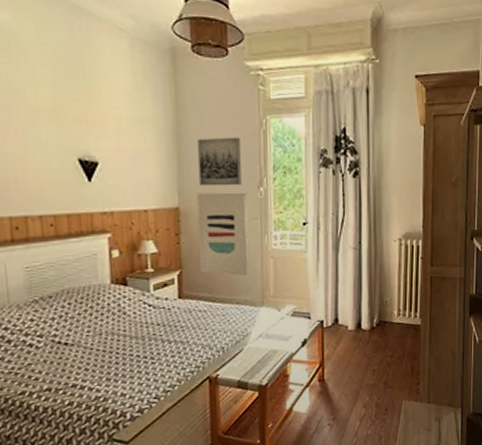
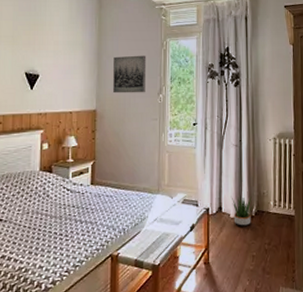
wall art: present [196,192,250,276] -> none [109,98,149,167]
potted plant: none [350,305,376,339] -> present [232,195,254,226]

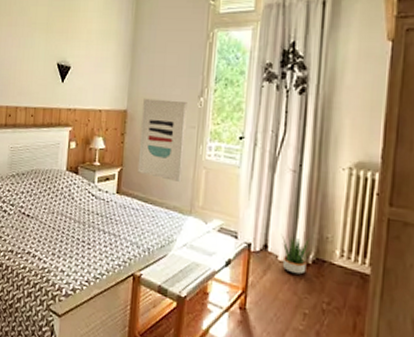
wall art: none [109,98,149,167] -> present [137,98,187,183]
wall art: present [112,55,147,94] -> none [146,48,188,95]

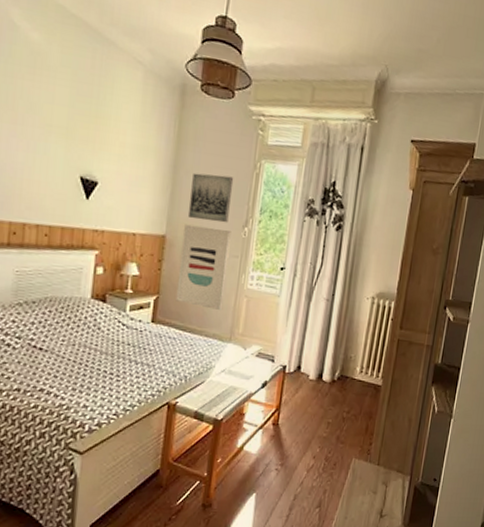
wall art: none [146,48,188,95] -> present [187,172,234,223]
potted plant: present [282,234,312,275] -> none [312,356,338,390]

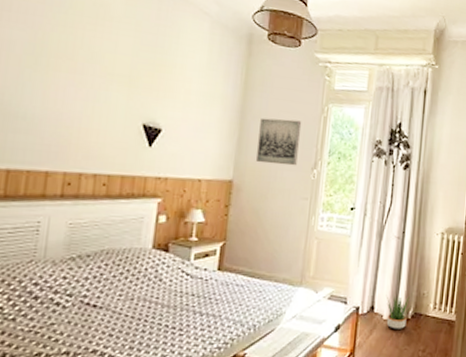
wall art: present [175,224,231,311] -> none [243,168,300,255]
potted plant: none [312,356,338,390] -> present [386,295,412,329]

